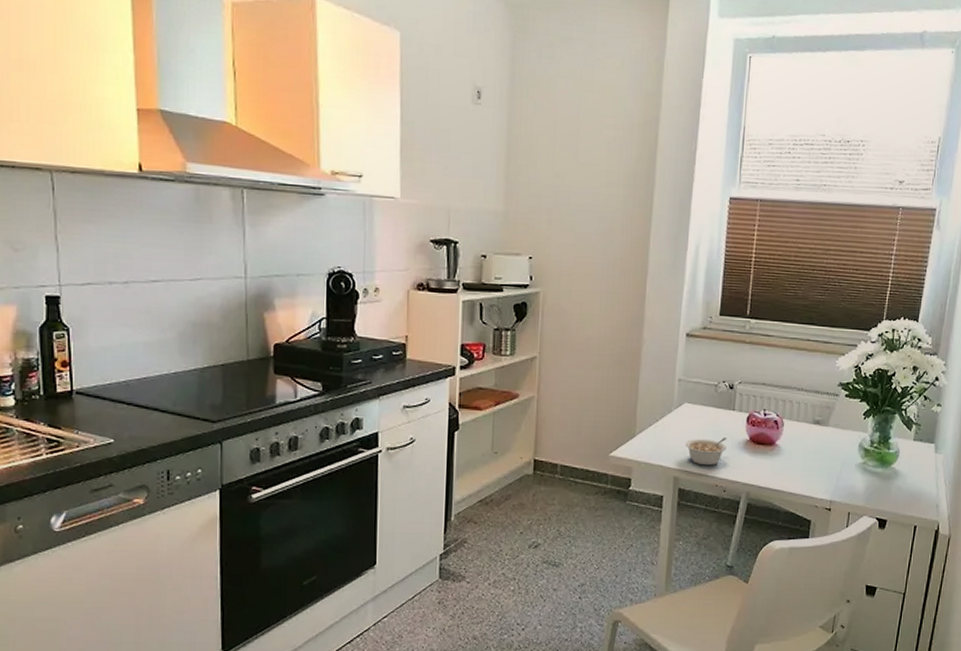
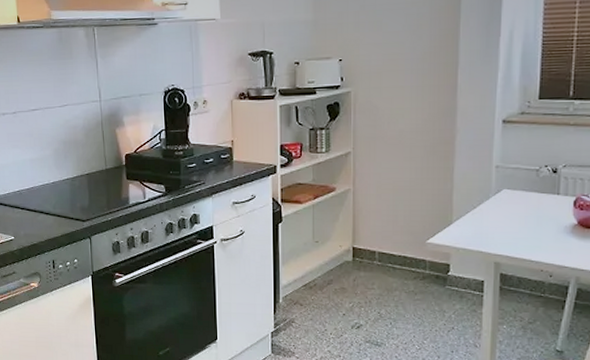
legume: present [685,438,727,466] -> none [505,222,552,251]

